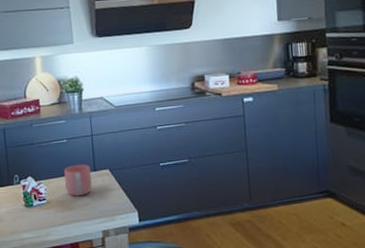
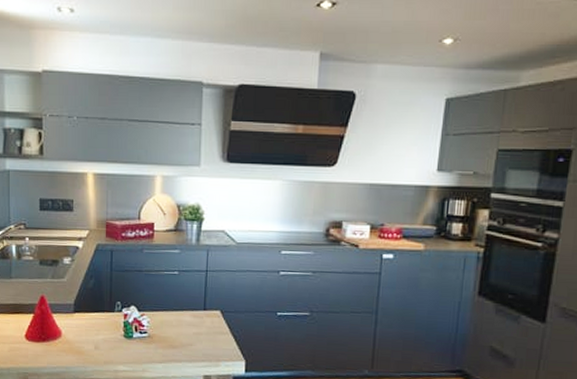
mug: present [64,164,92,196] -> none [170,300,200,335]

